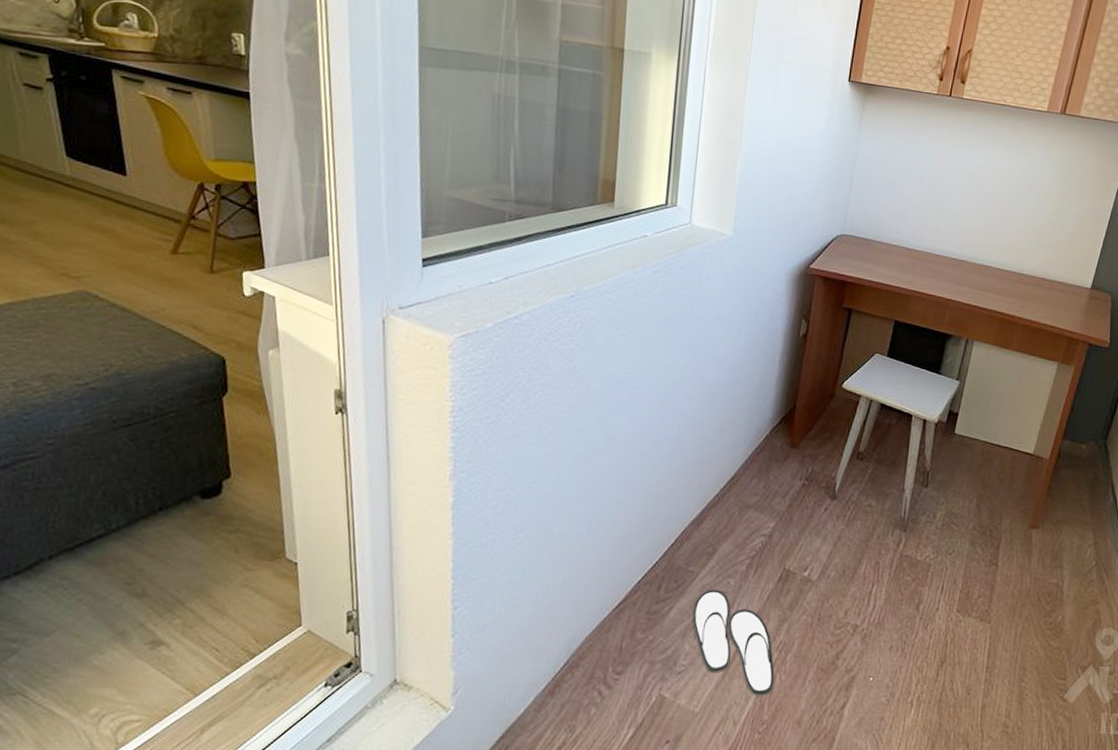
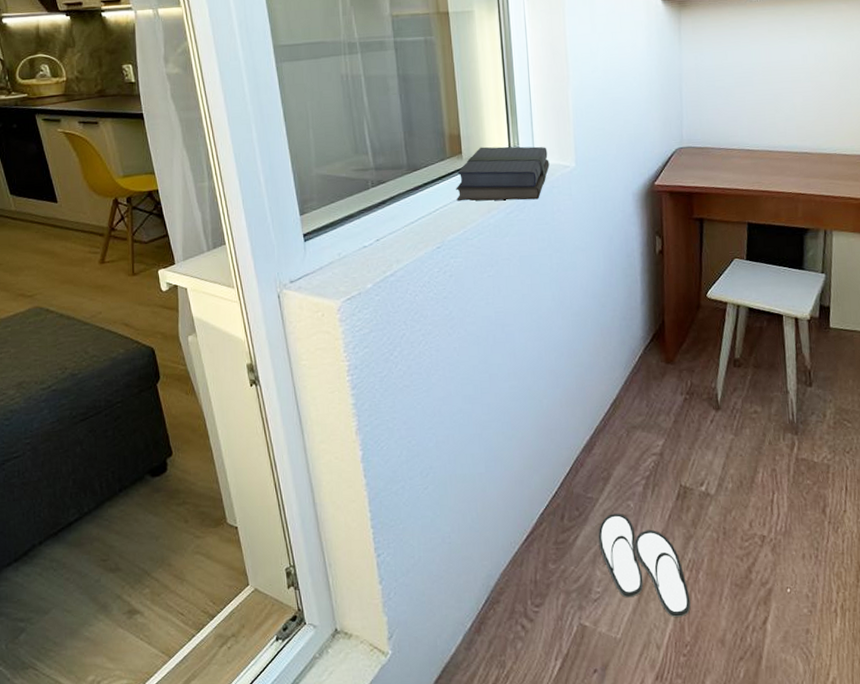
book: none [600,198,706,263] -> present [456,146,550,201]

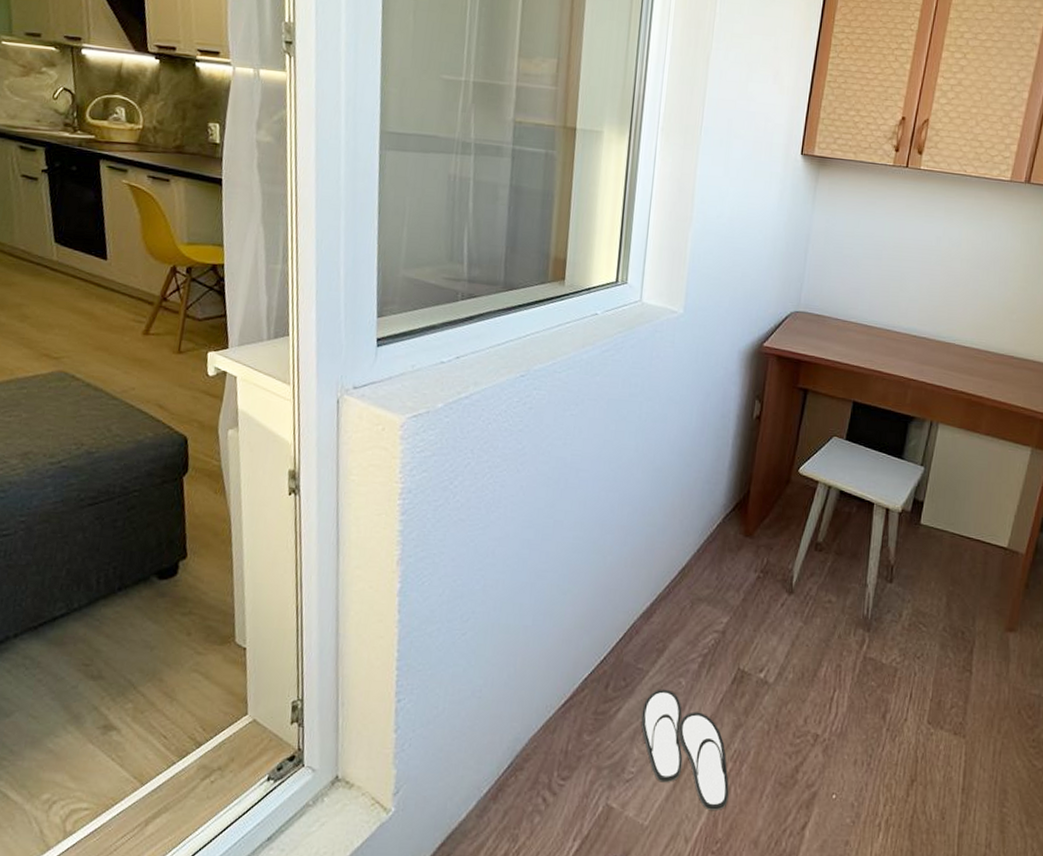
book: present [456,146,550,201] -> none [551,276,657,342]

